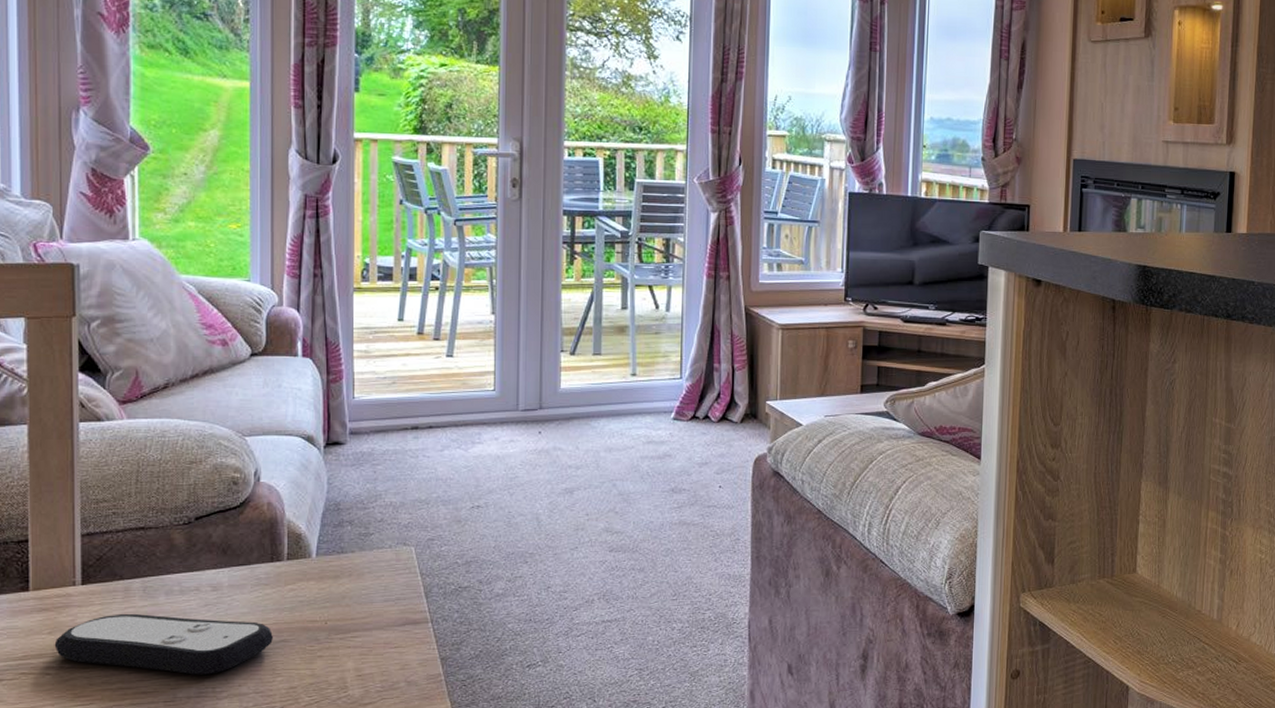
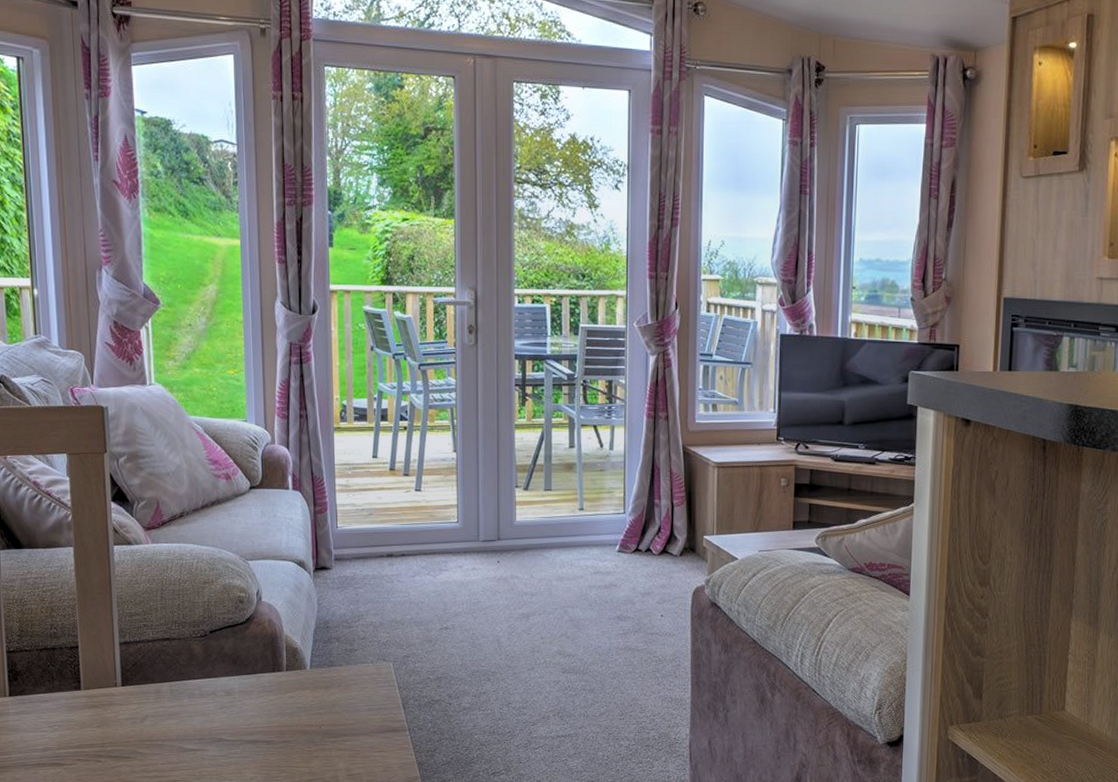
remote control: present [54,613,273,675] -> none [102,712,277,768]

